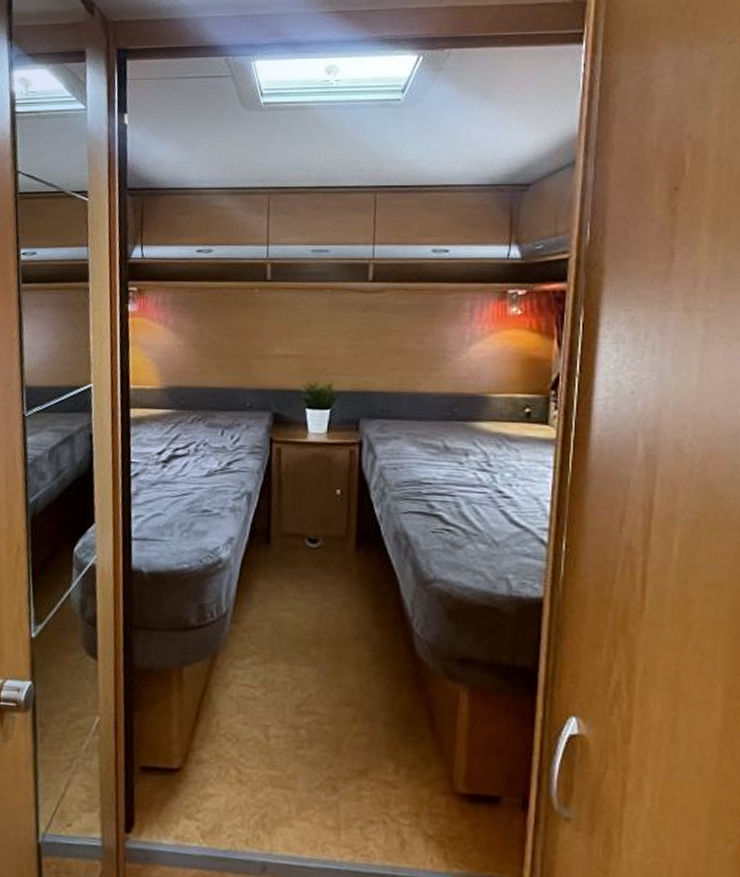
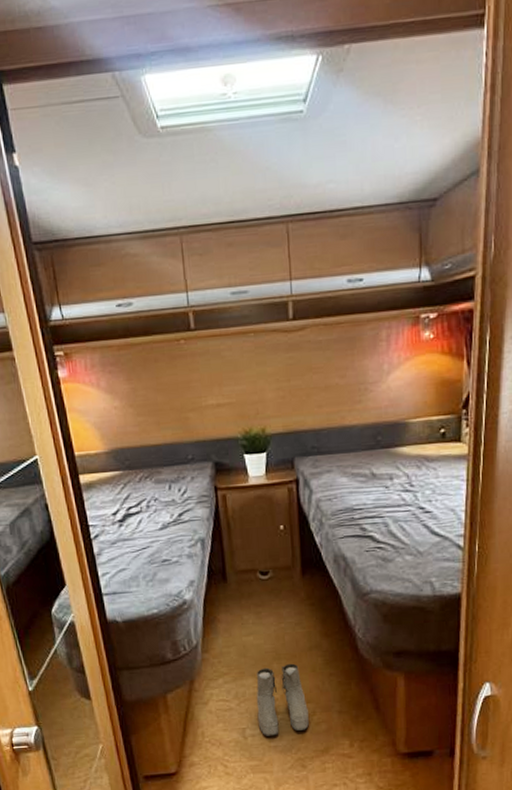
boots: none [285,652,347,742] -> present [256,663,309,736]

